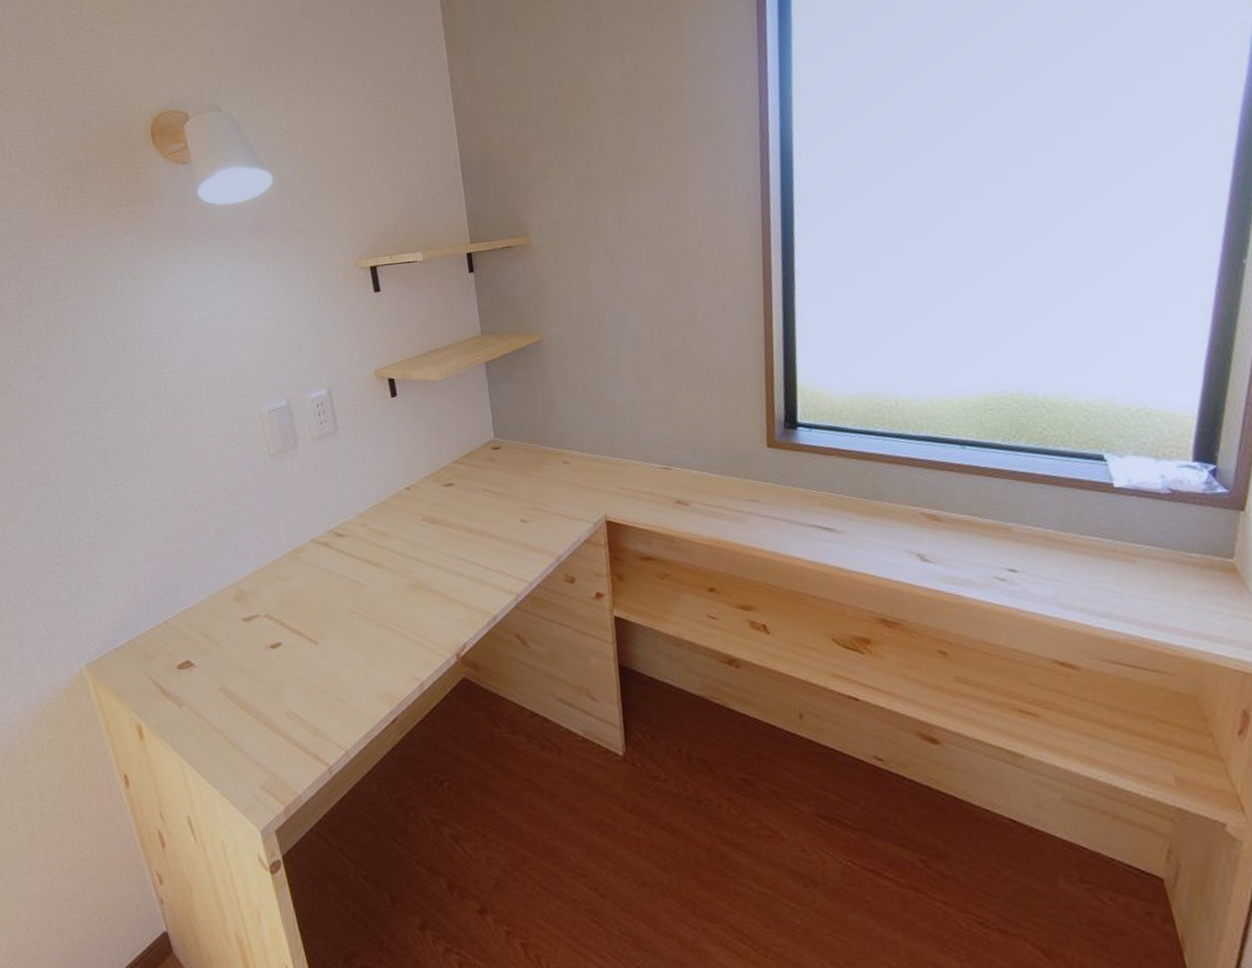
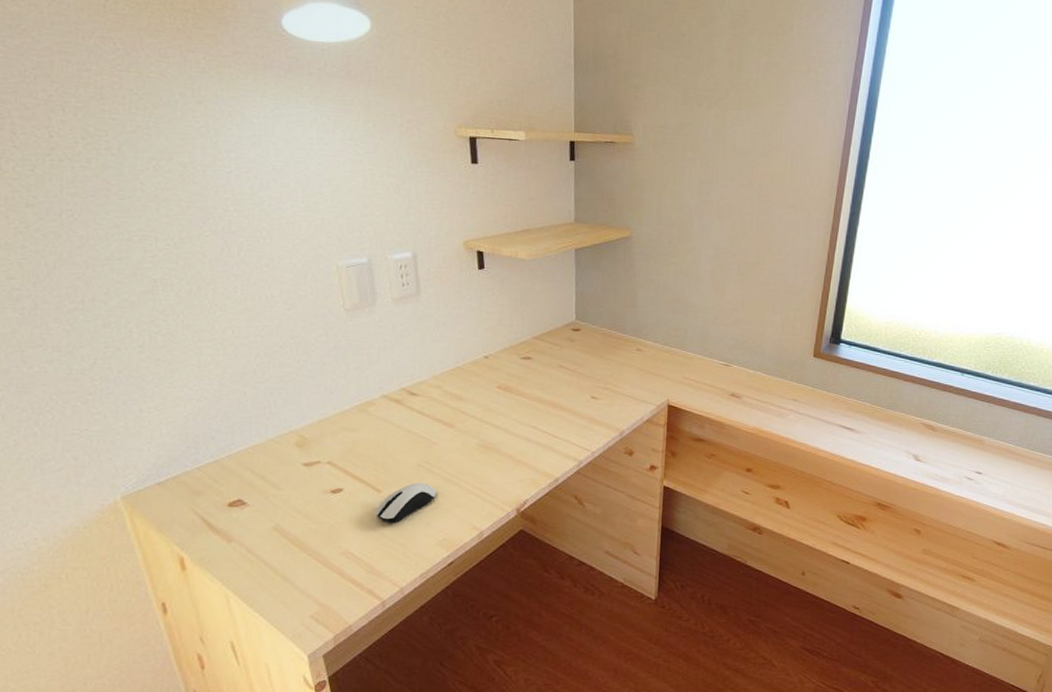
computer mouse: none [313,630,372,679] -> present [374,482,436,524]

